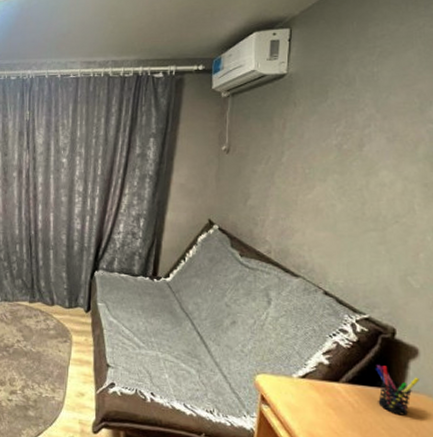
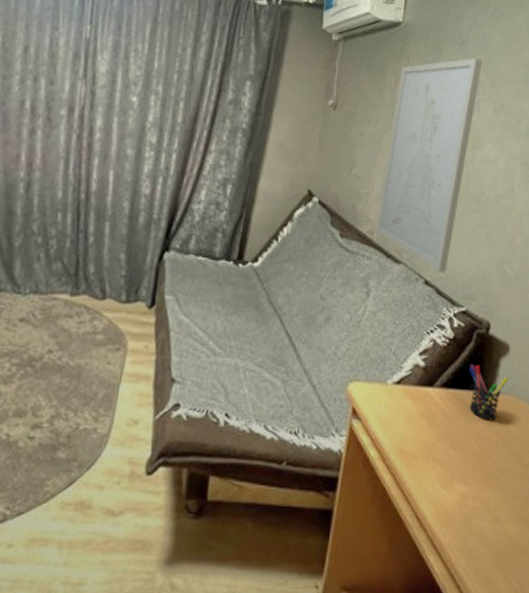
wall art: none [273,95,372,285] -> present [376,57,483,273]

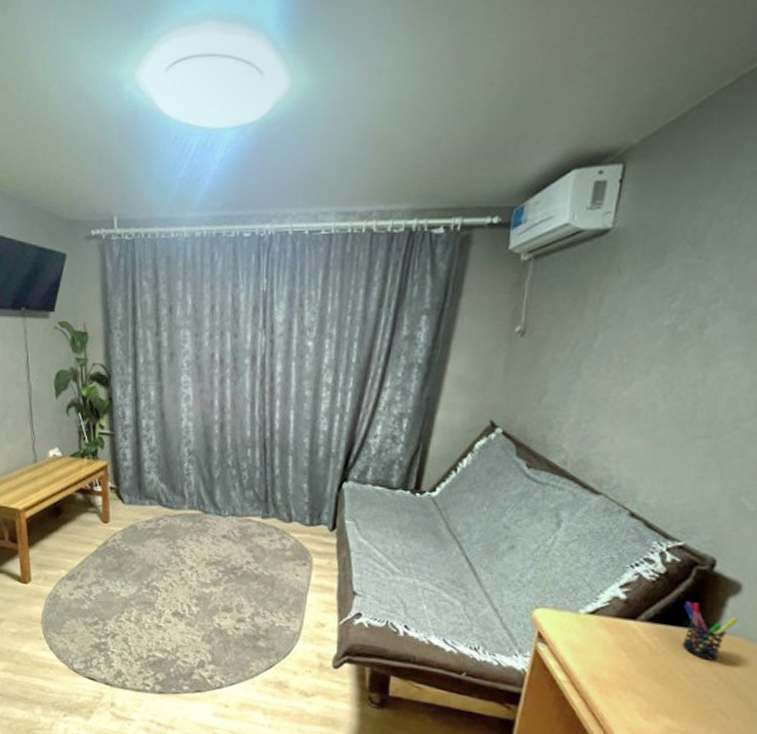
wall art: present [376,57,483,273] -> none [570,258,726,506]

